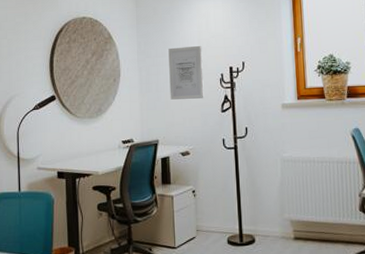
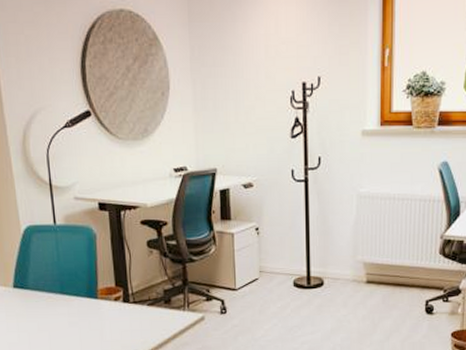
wall art: present [168,45,204,100] -> none [228,53,271,121]

